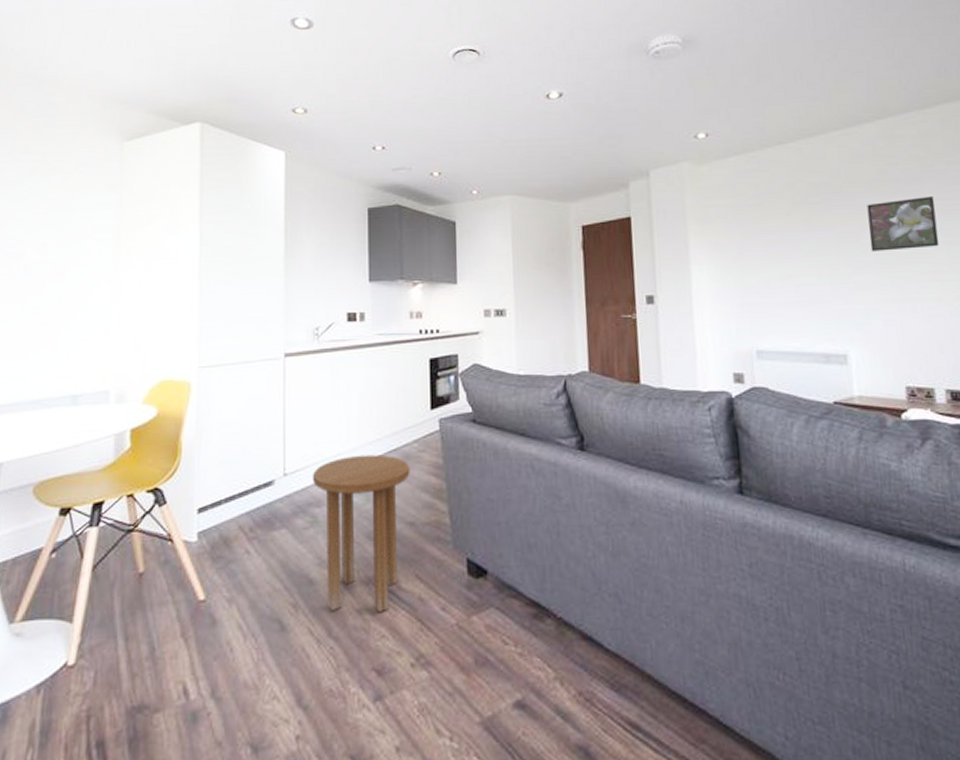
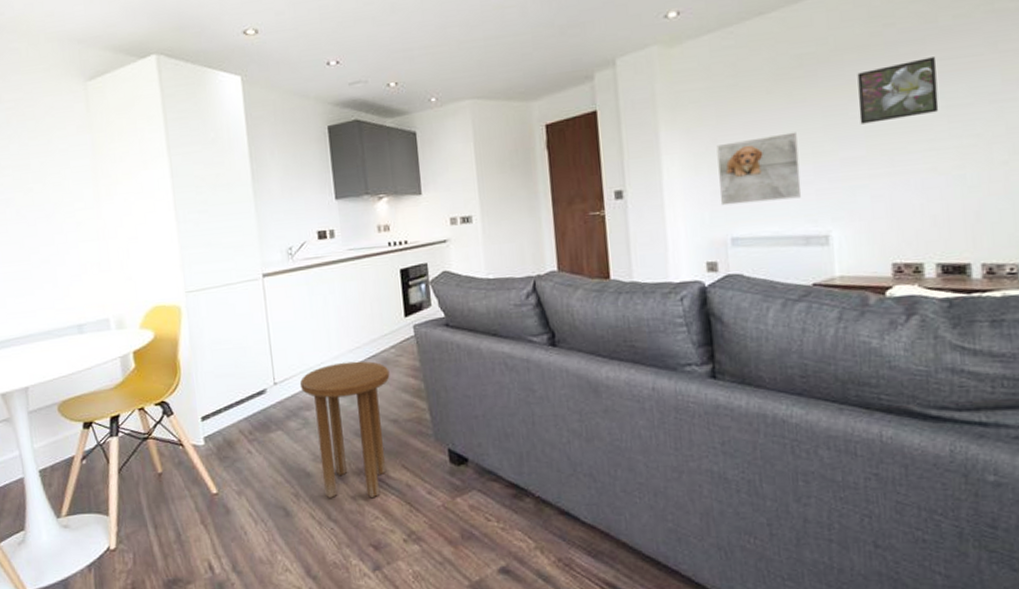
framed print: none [742,253,820,318] -> present [716,132,801,206]

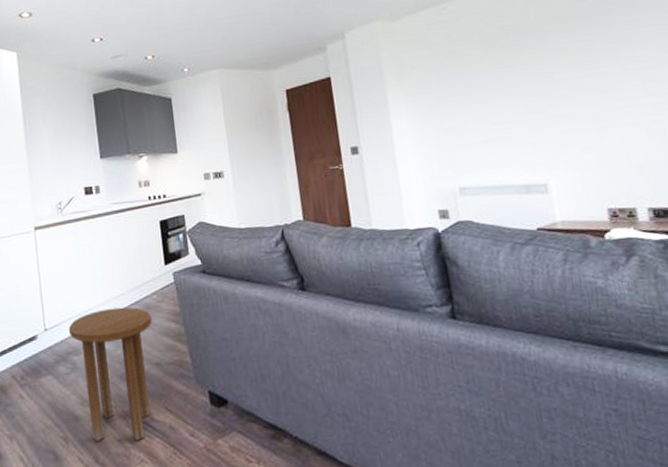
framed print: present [716,132,801,206] -> none [439,92,518,159]
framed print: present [857,57,939,124] -> none [557,26,633,85]

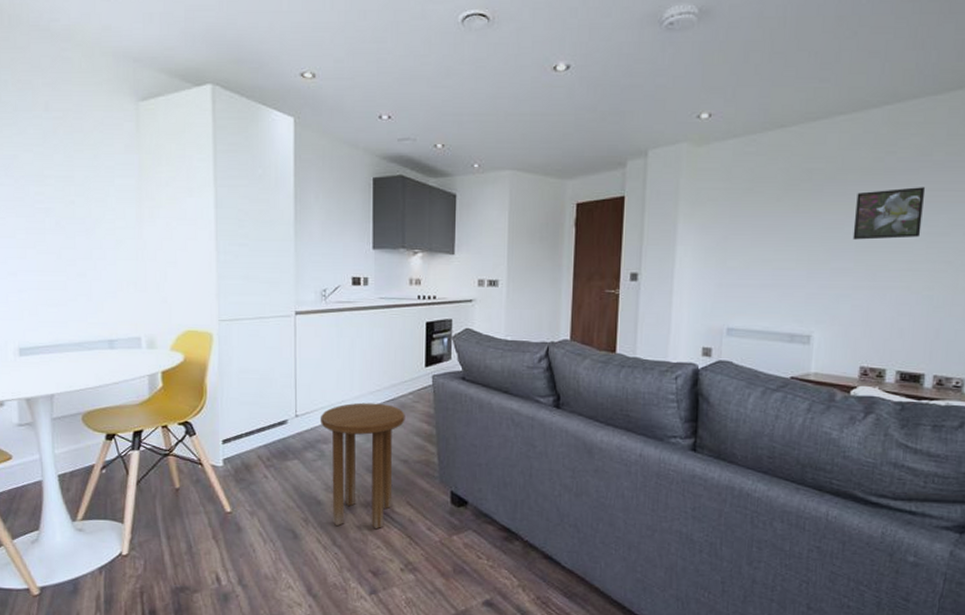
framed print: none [557,26,633,85] -> present [852,187,926,240]

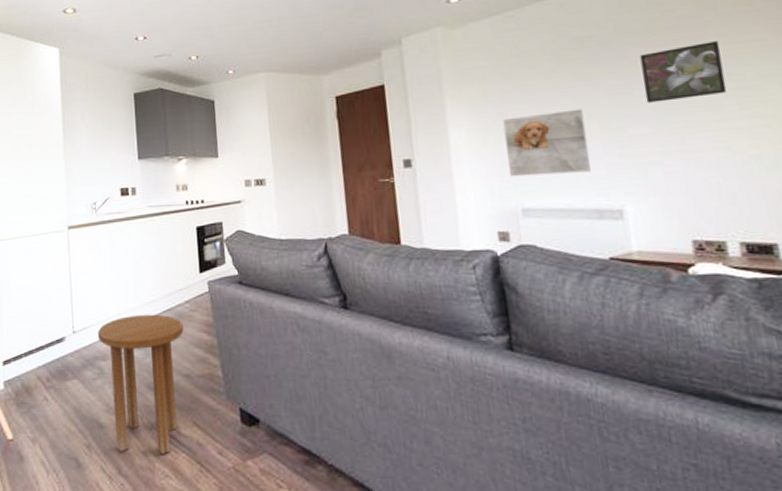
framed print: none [722,239,797,299] -> present [502,108,591,177]

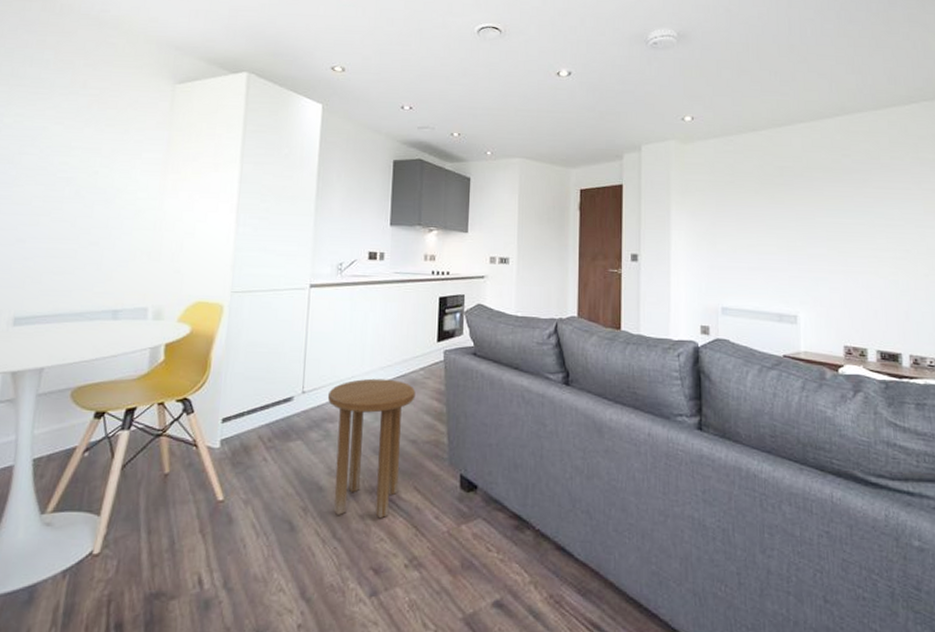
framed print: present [502,108,591,177] -> none [715,226,778,281]
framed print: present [639,41,727,103] -> none [822,185,880,229]

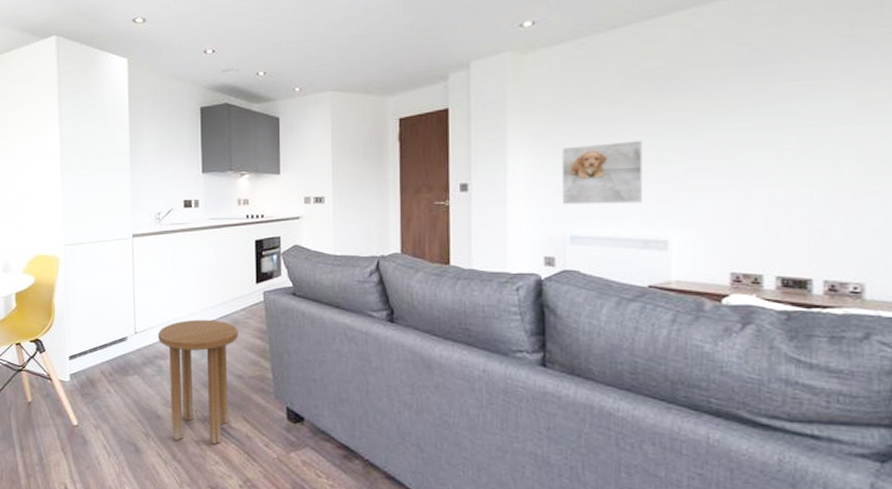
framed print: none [715,226,778,281] -> present [561,140,643,205]

